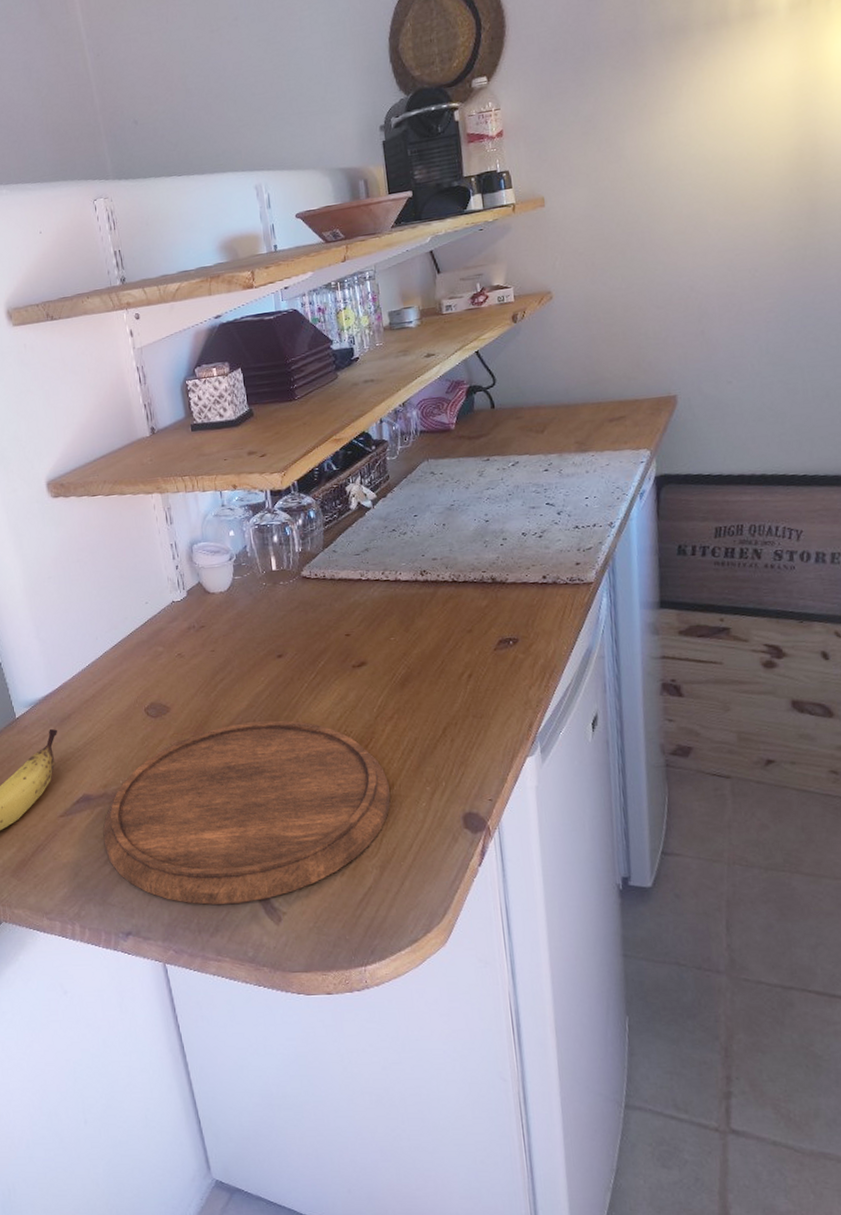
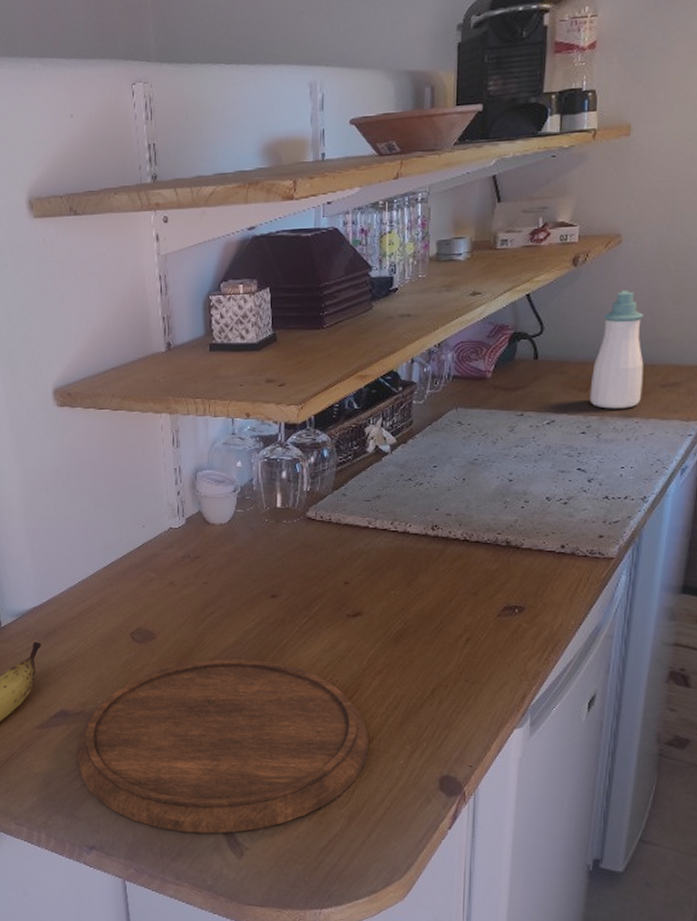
soap bottle: none [545,339,593,447] -> present [589,290,644,409]

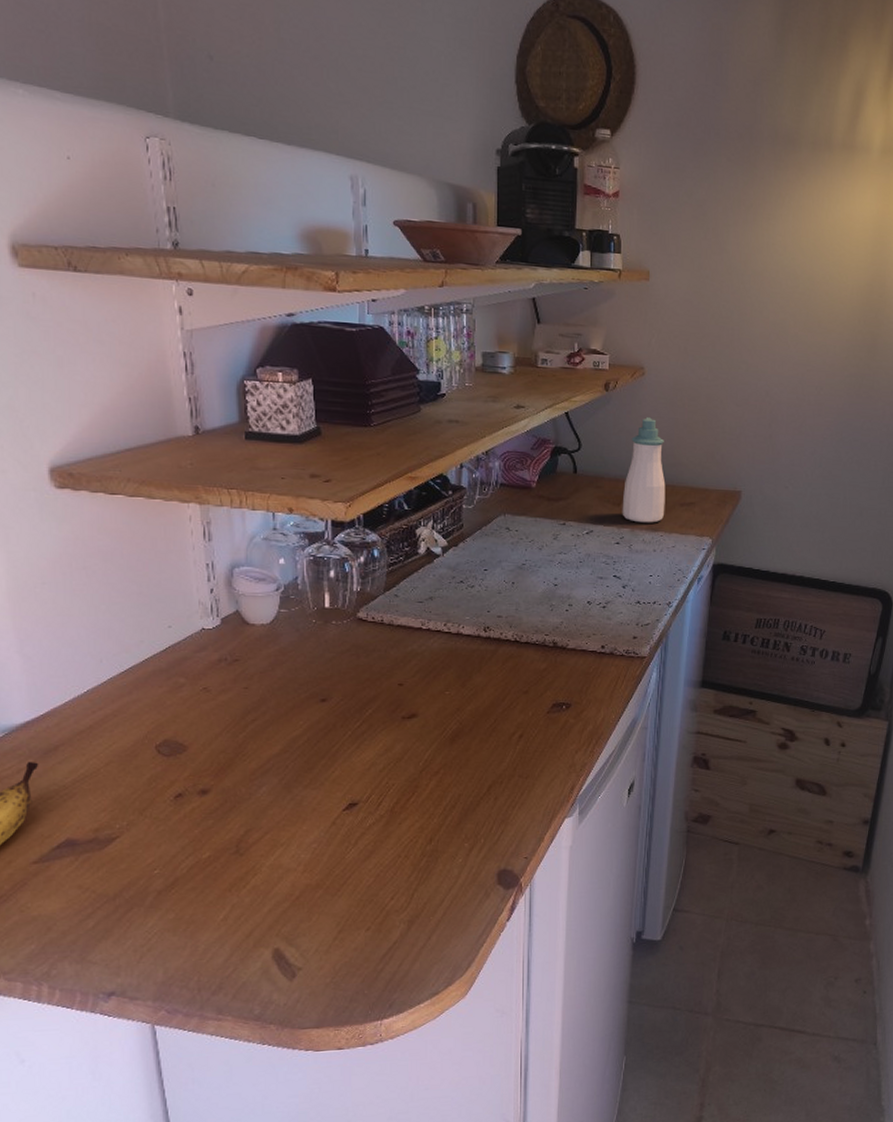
cutting board: present [77,659,368,834] -> none [88,768,427,961]

